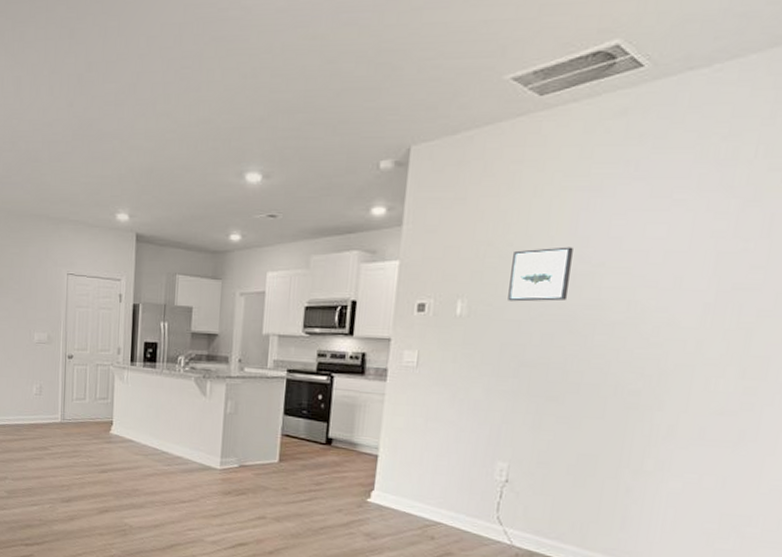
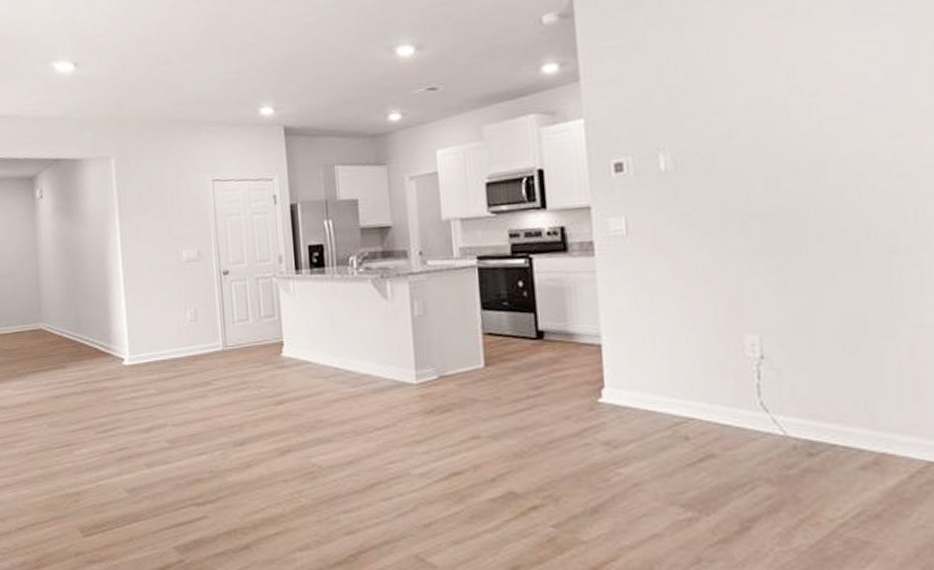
wall art: present [508,246,573,302] -> none [712,79,785,148]

